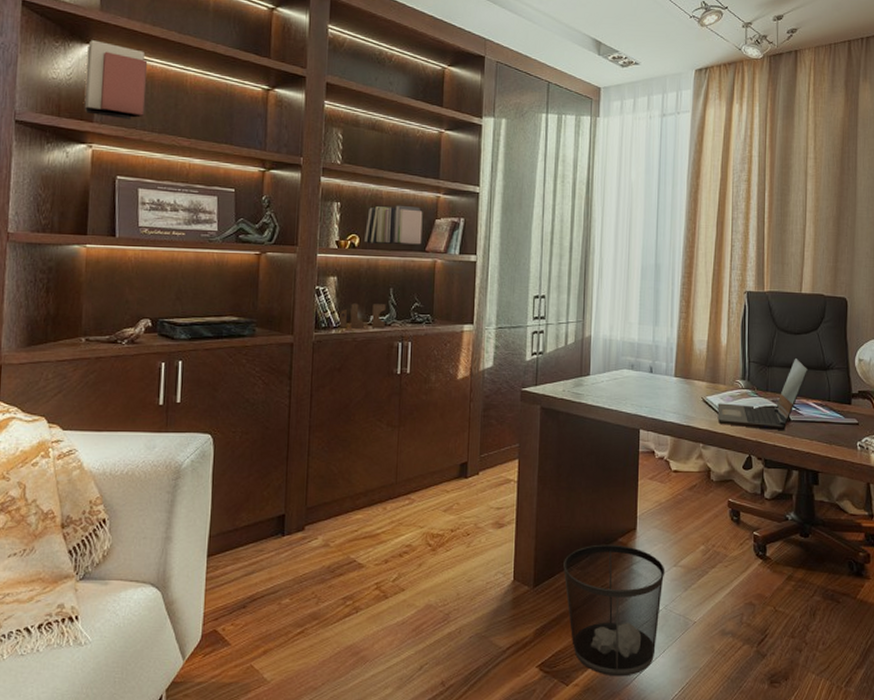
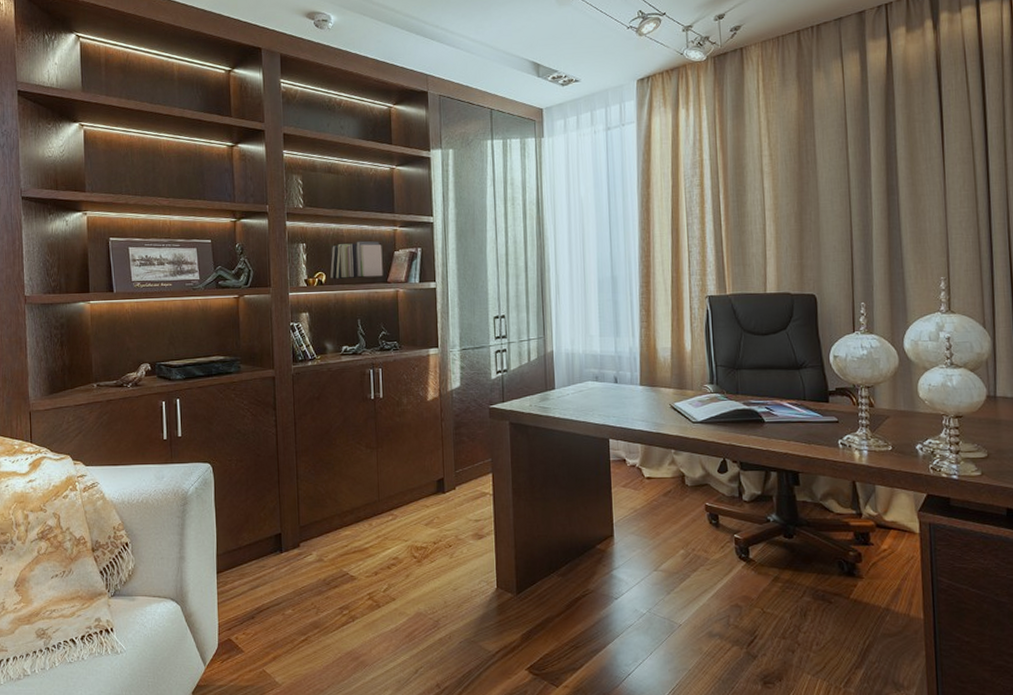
books: present [84,40,148,120] -> none [75,118,128,187]
bookend: present [339,303,386,329] -> none [314,335,356,360]
waste bin: present [563,544,665,677] -> none [544,551,646,678]
laptop: present [717,359,809,430] -> none [686,359,780,432]

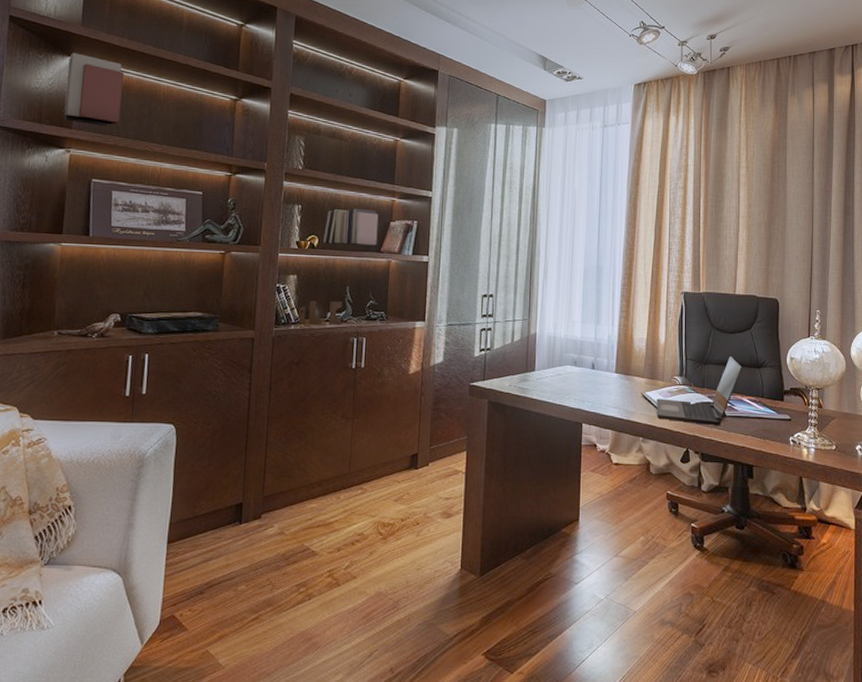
books: none [75,118,128,187] -> present [63,53,125,127]
bookend: none [314,335,356,360] -> present [298,300,342,325]
laptop: none [686,359,780,432] -> present [656,356,743,425]

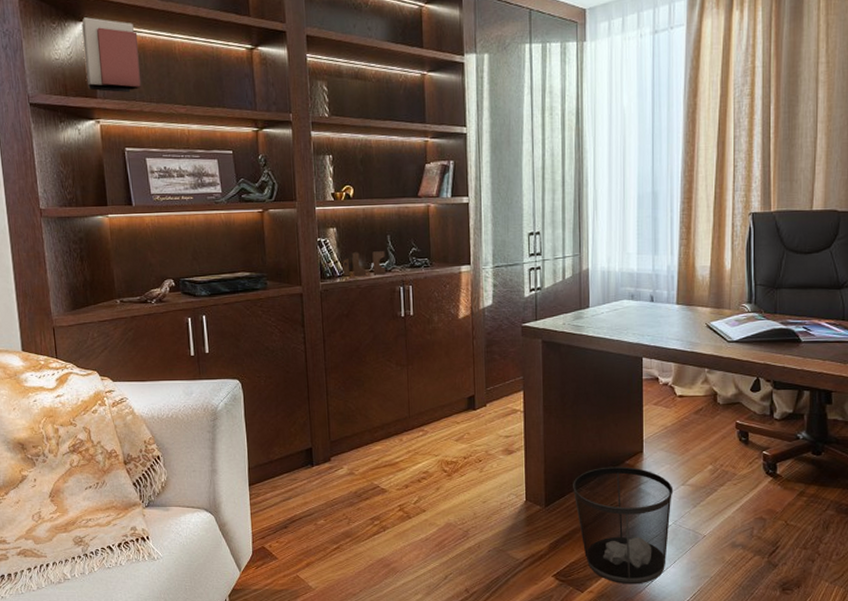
books: present [322,208,379,246] -> none [357,152,414,193]
waste bin: none [509,534,607,665] -> present [573,466,674,585]
laptop: present [656,356,743,425] -> none [723,279,821,352]

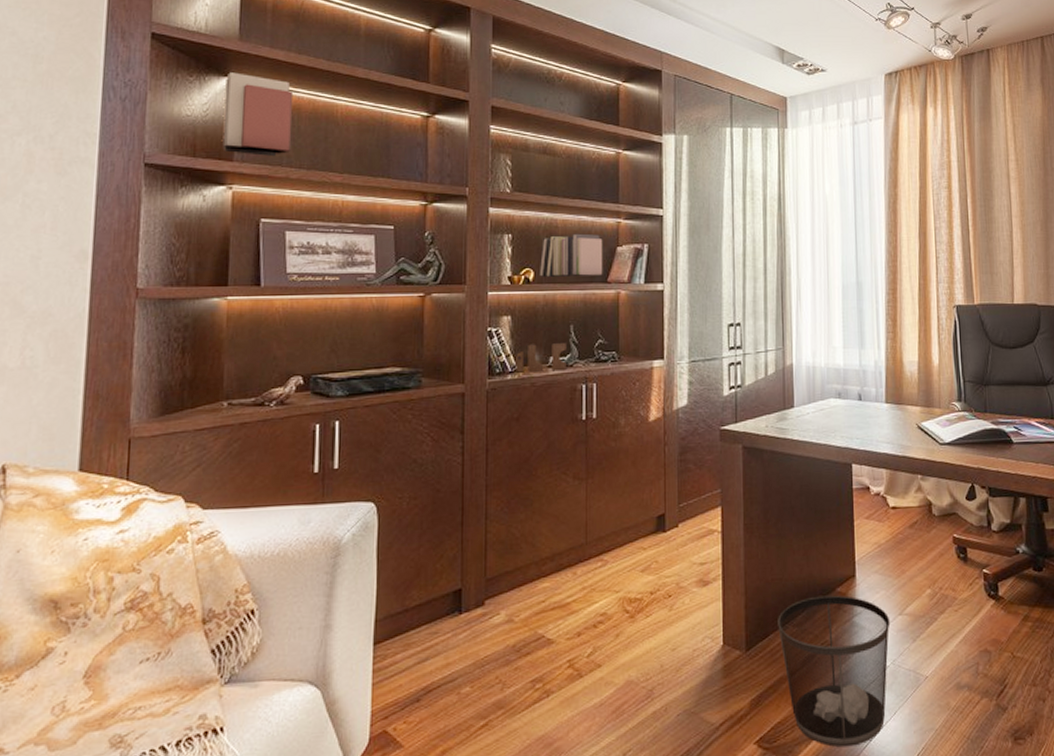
books: none [357,152,414,193] -> present [539,233,603,278]

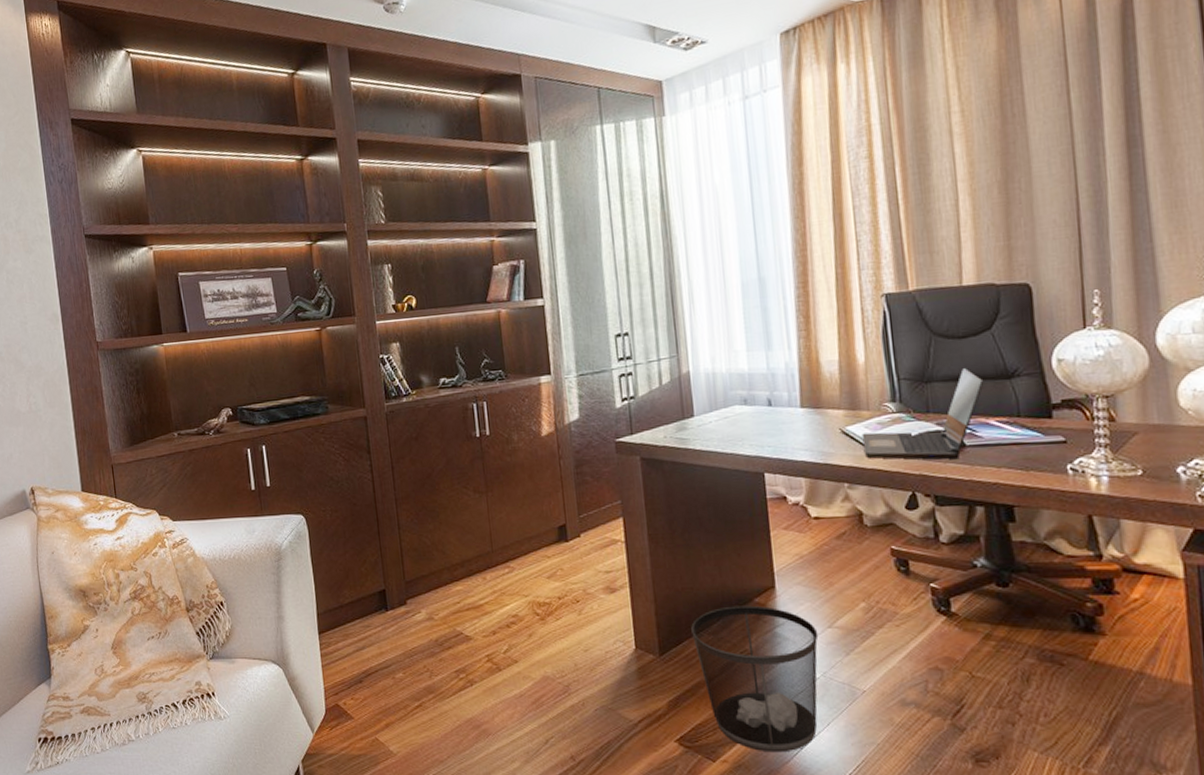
books: present [222,72,294,157] -> none [132,143,193,217]
bookend: present [516,343,566,373] -> none [408,365,456,396]
books: present [539,233,603,278] -> none [420,255,482,303]
laptop: none [934,375,1028,455] -> present [862,368,984,460]

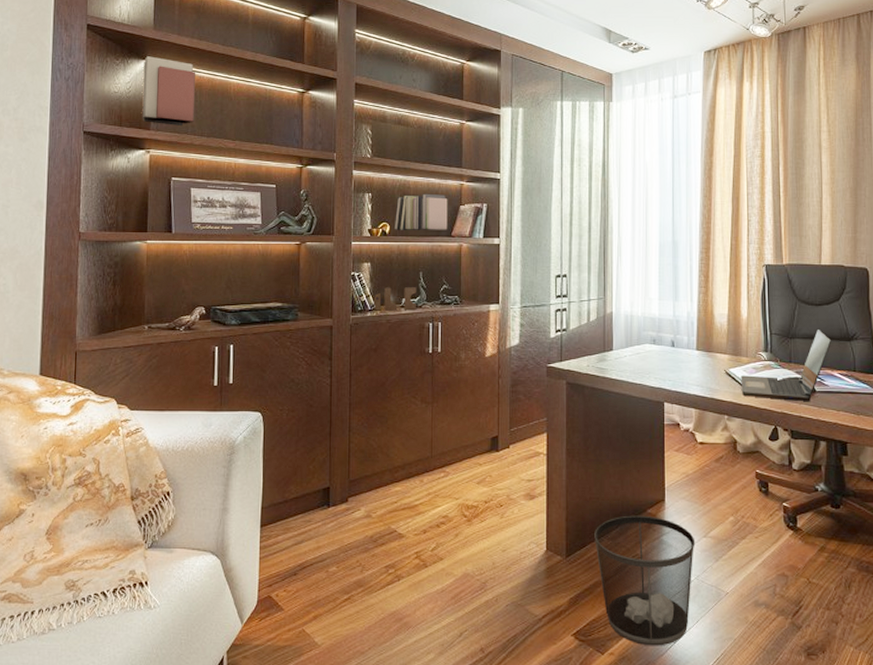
books: none [132,143,193,217] -> present [142,56,196,127]
bookend: none [408,365,456,396] -> present [374,287,416,311]
books: none [420,255,482,303] -> present [394,193,448,231]

